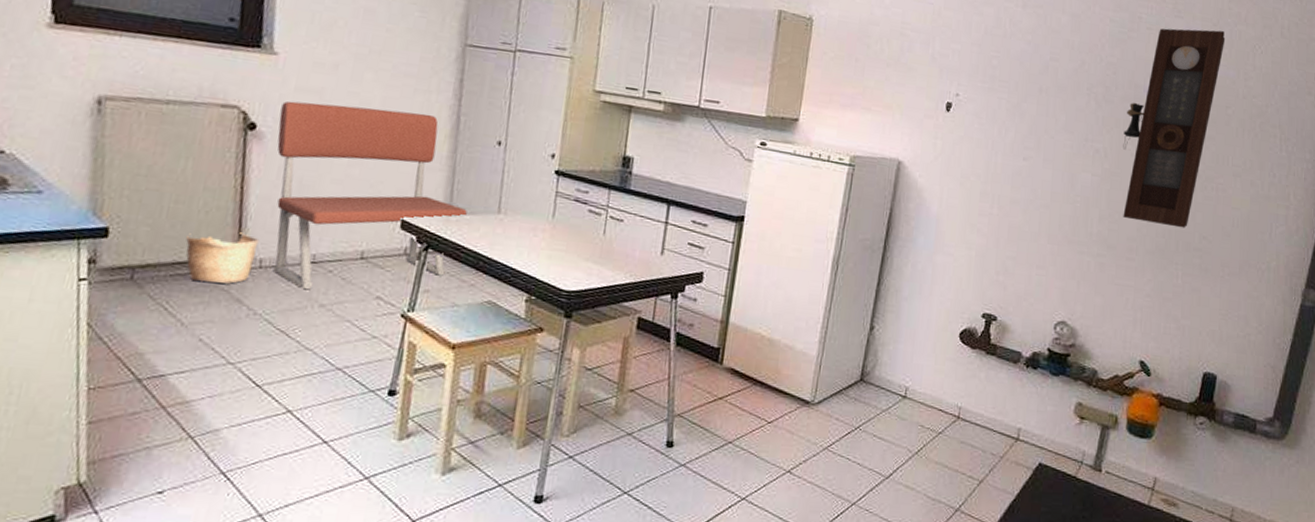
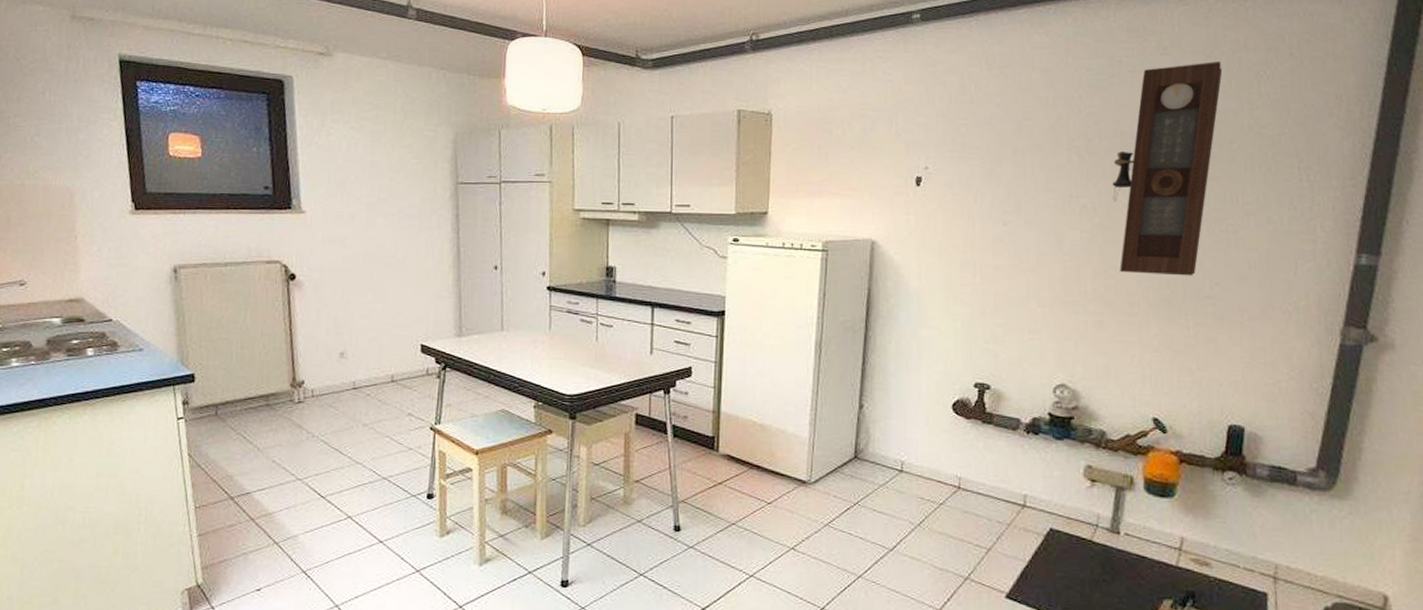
basket: present [185,232,260,284] -> none [252,368,309,413]
bench: present [273,101,467,290] -> none [313,249,475,413]

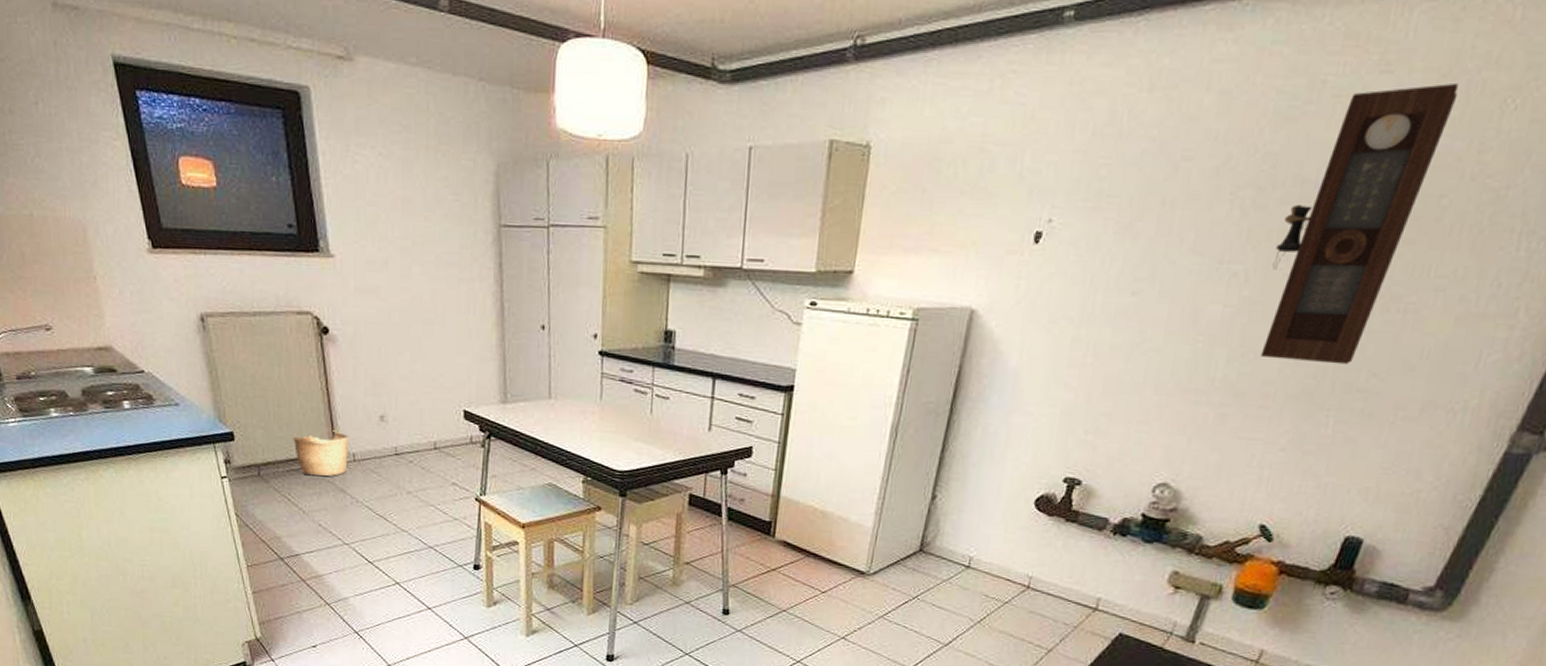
basket: none [252,368,309,413] -> present [292,430,350,476]

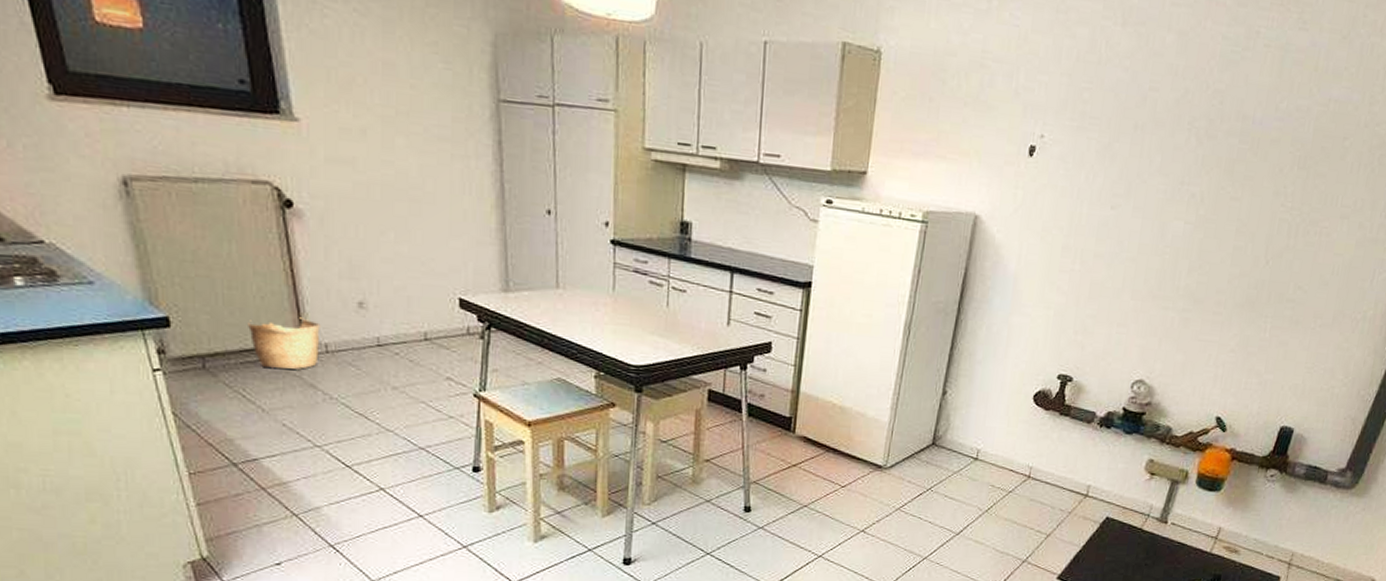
pendulum clock: present [1260,84,1459,365] -> none [1214,44,1355,278]

